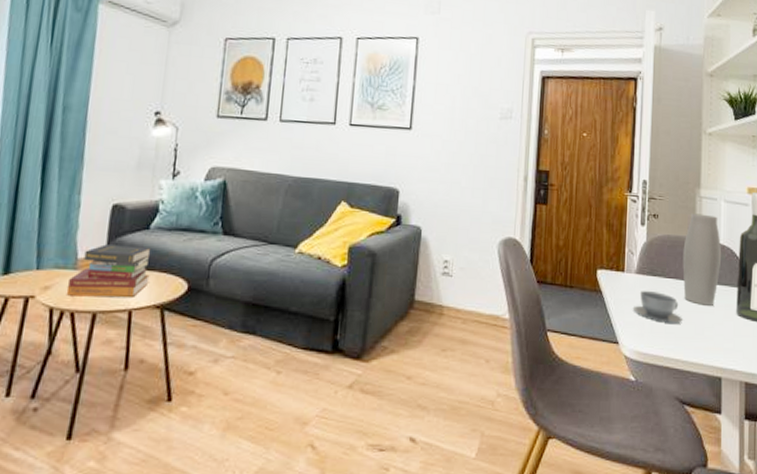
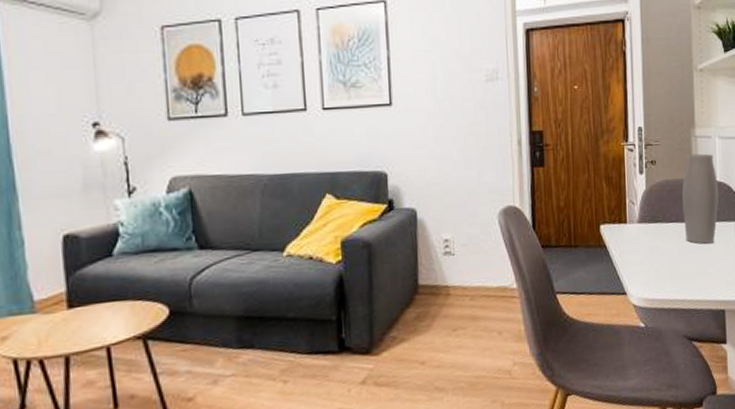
books: present [66,244,151,298] -> none [28,275,124,343]
teacup: present [632,290,682,323] -> none [637,237,685,266]

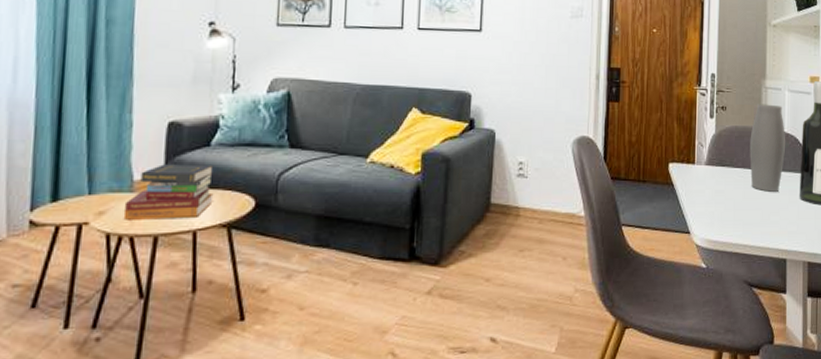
books: none [28,275,124,343] -> present [123,164,214,220]

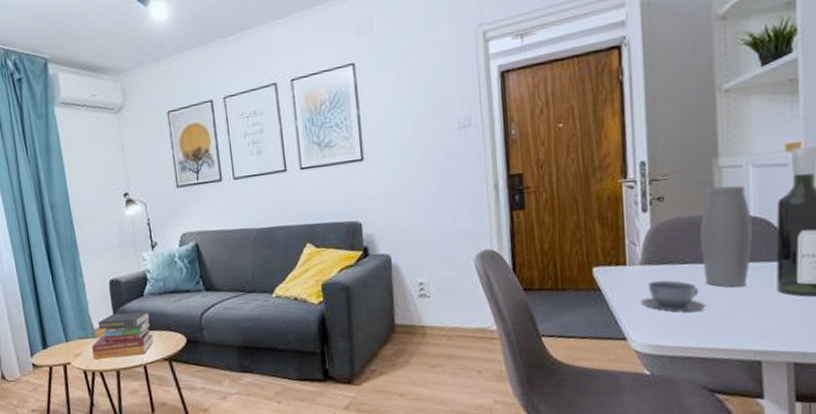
teacup: none [703,180,750,211] -> present [640,280,705,311]

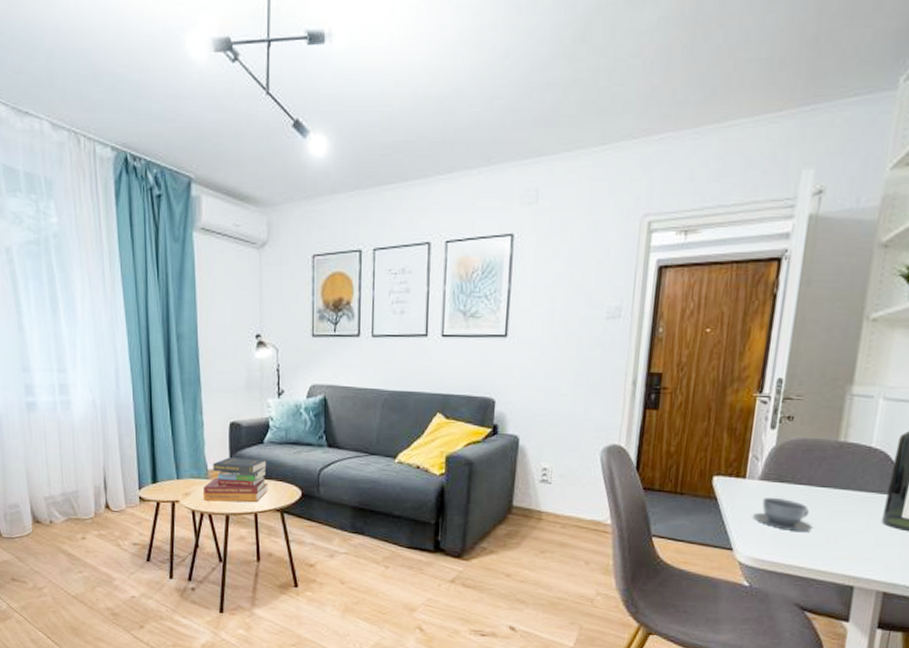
vase: present [700,185,754,288] -> none [817,414,873,514]

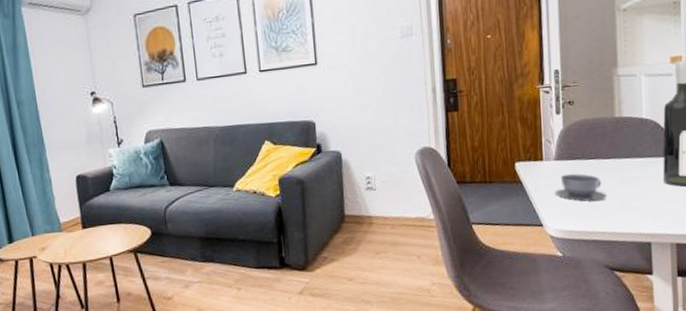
books: present [202,457,268,502] -> none [58,205,120,253]

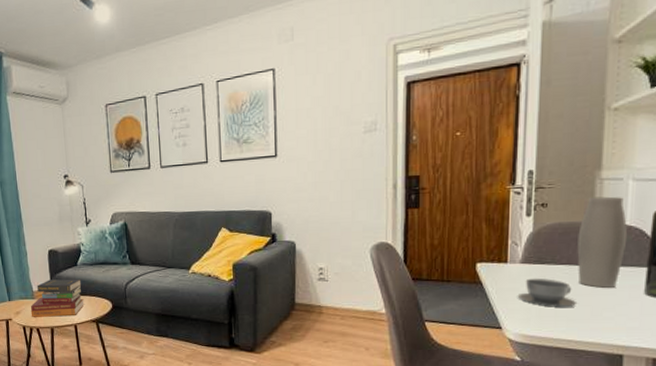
books: none [58,205,120,253] -> present [30,279,85,317]
vase: none [602,92,645,180] -> present [577,196,628,288]

